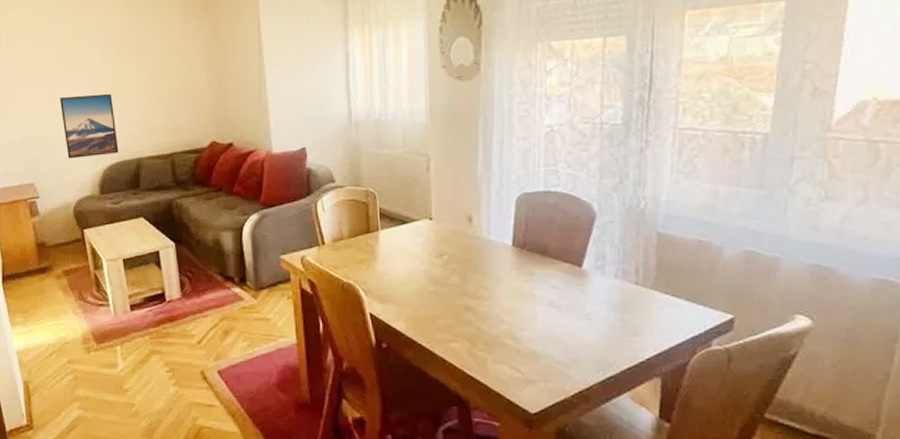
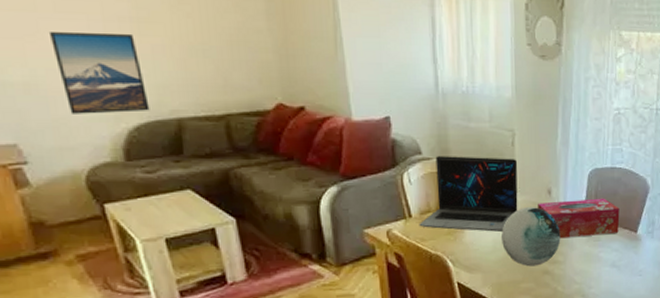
laptop: none [331,183,435,261] -> present [419,156,518,232]
decorative orb: none [417,235,485,301] -> present [501,207,561,267]
tissue box: none [457,226,558,271] -> present [538,198,620,239]

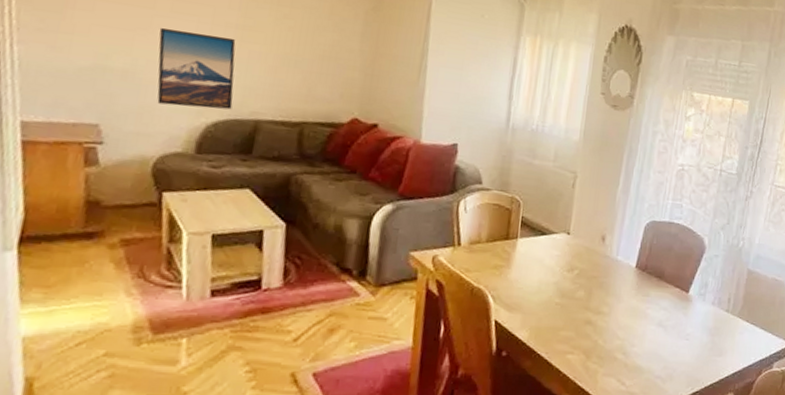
laptop: present [419,156,518,232] -> none [466,188,576,273]
decorative orb: present [501,207,561,267] -> none [547,251,610,315]
tissue box: present [538,198,620,239] -> none [589,248,673,291]

